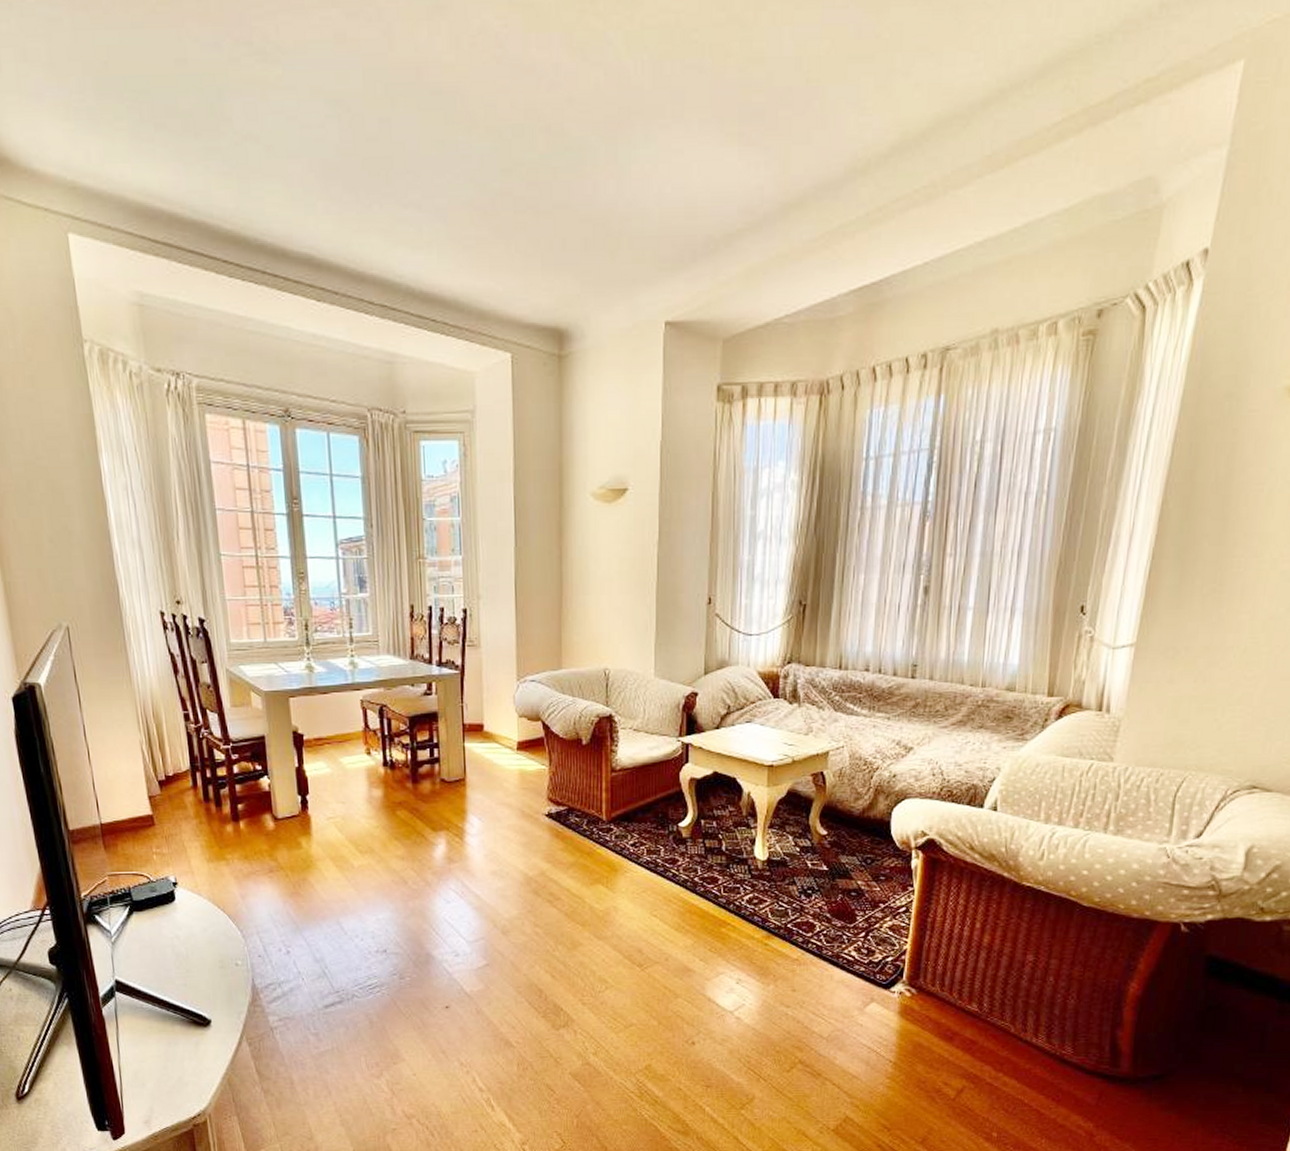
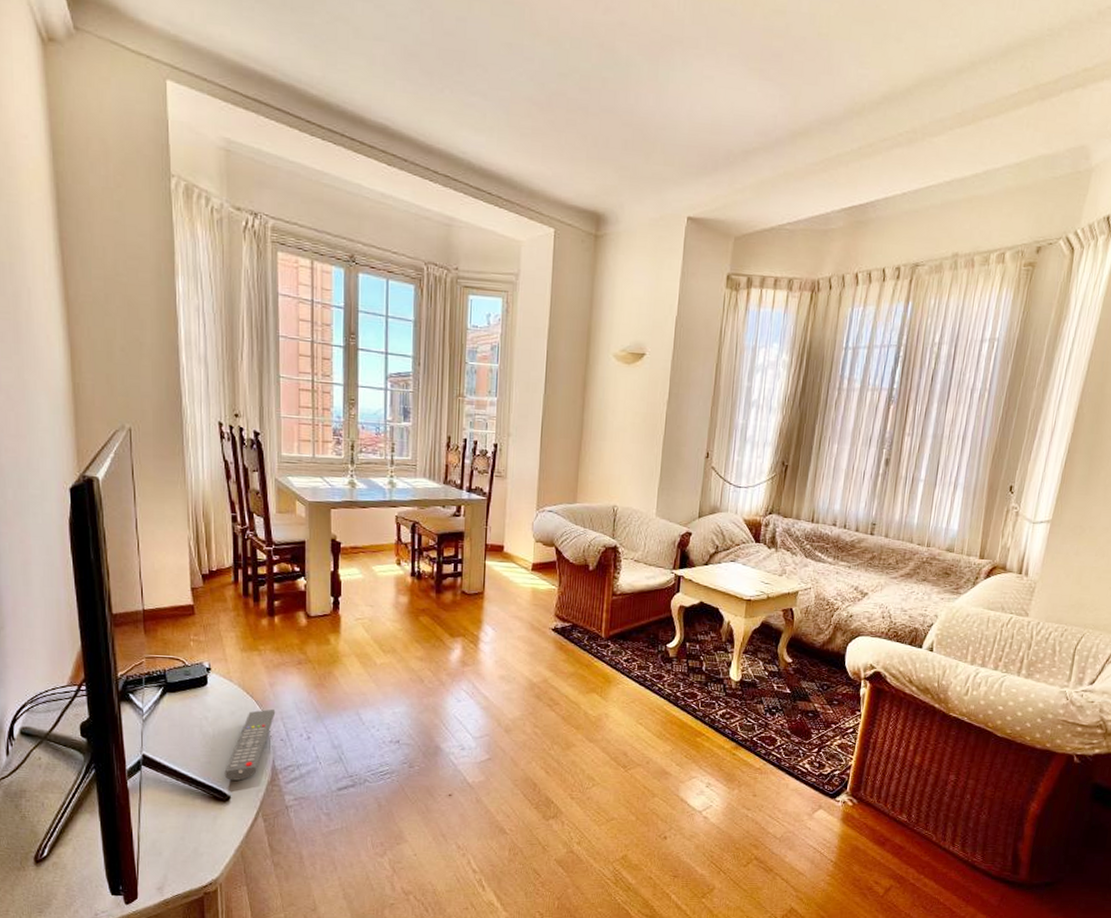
remote control: none [202,922,251,1003] -> present [224,709,276,781]

